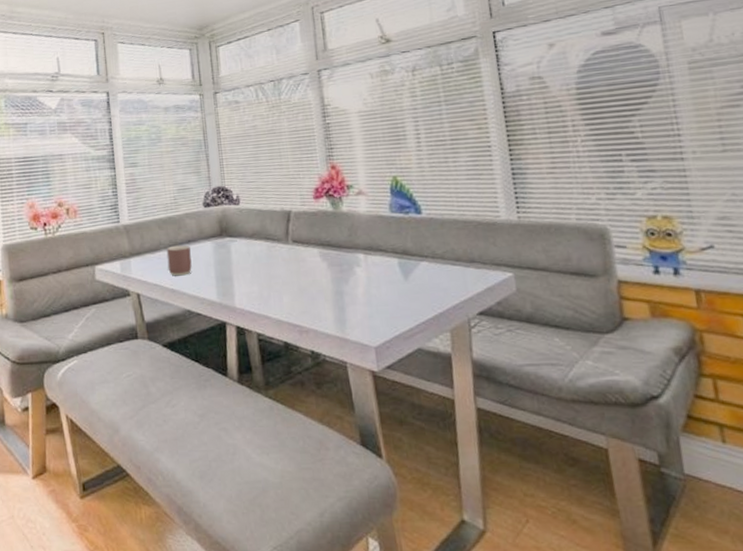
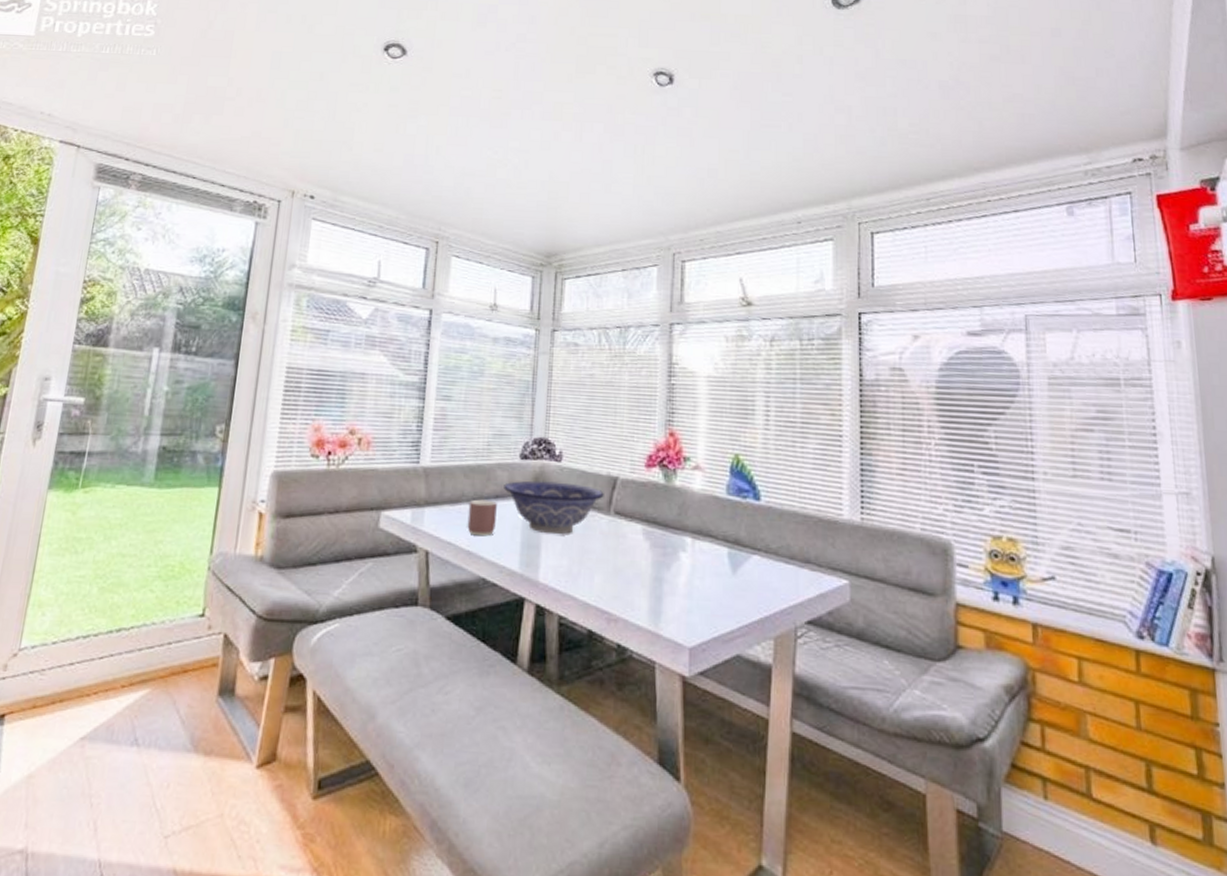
decorative bowl: none [193,221,281,266] -> present [504,480,604,534]

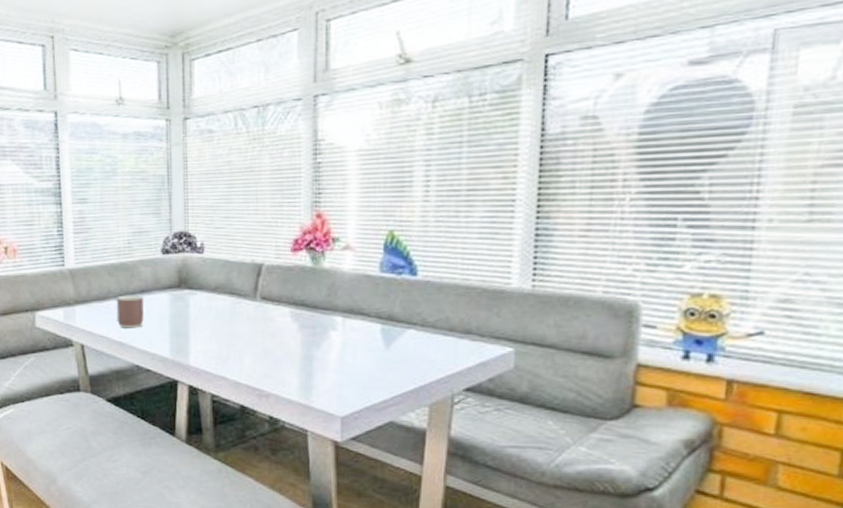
decorative bowl: present [504,480,604,534] -> none [148,273,249,321]

